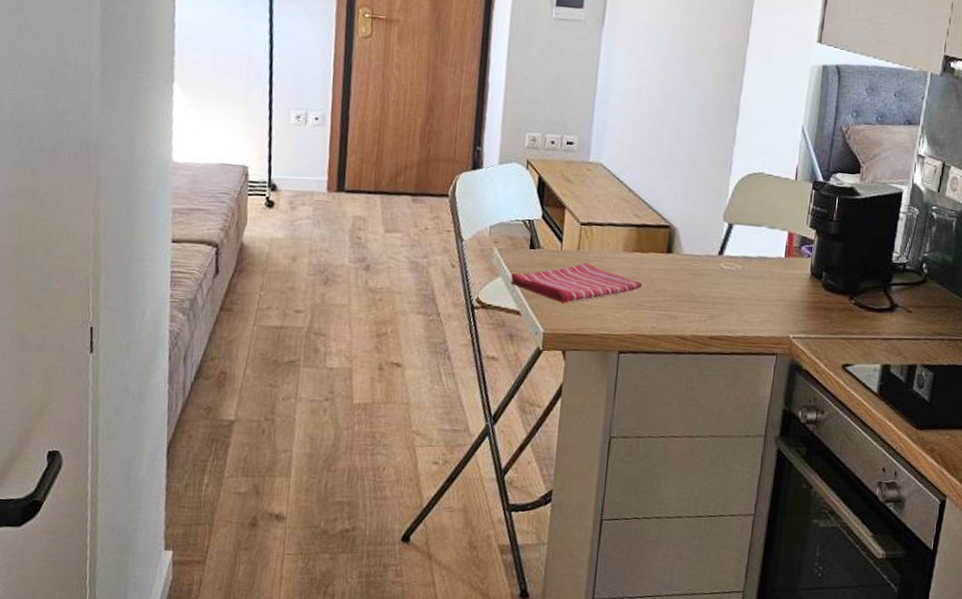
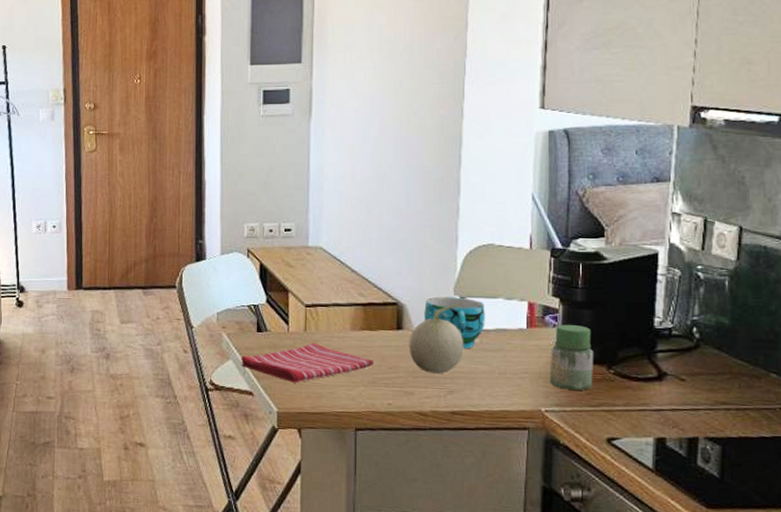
fruit: none [676,228,732,299] -> present [409,302,464,374]
cup: none [693,221,750,275] -> present [424,296,485,349]
jar: none [799,255,840,319] -> present [549,324,594,390]

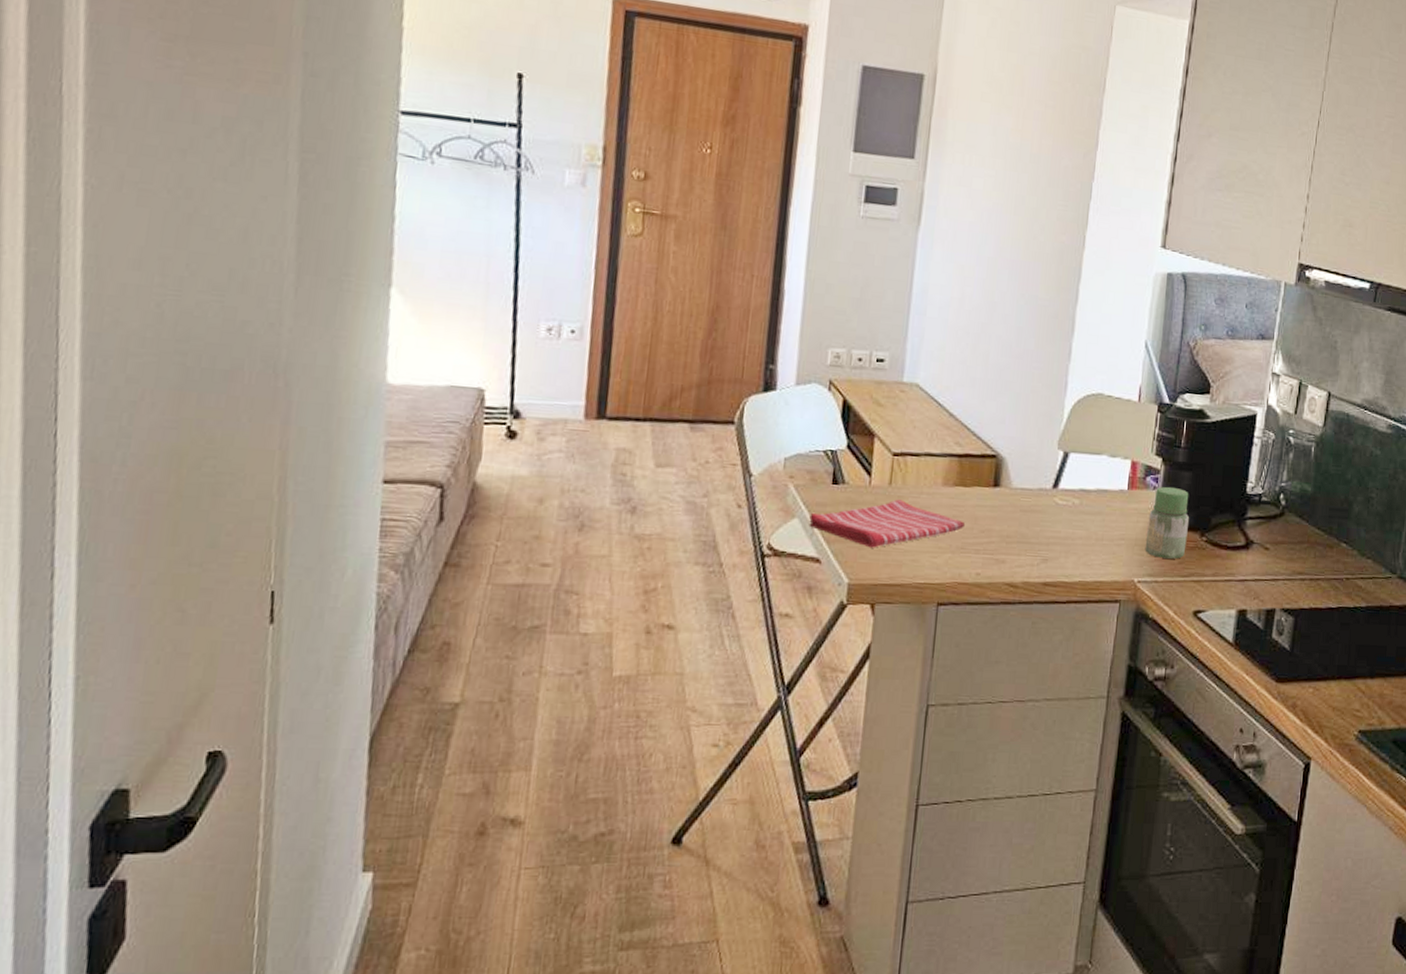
fruit: present [409,302,464,374] -> none [1004,457,1068,539]
cup: present [424,296,485,349] -> none [1024,450,1088,511]

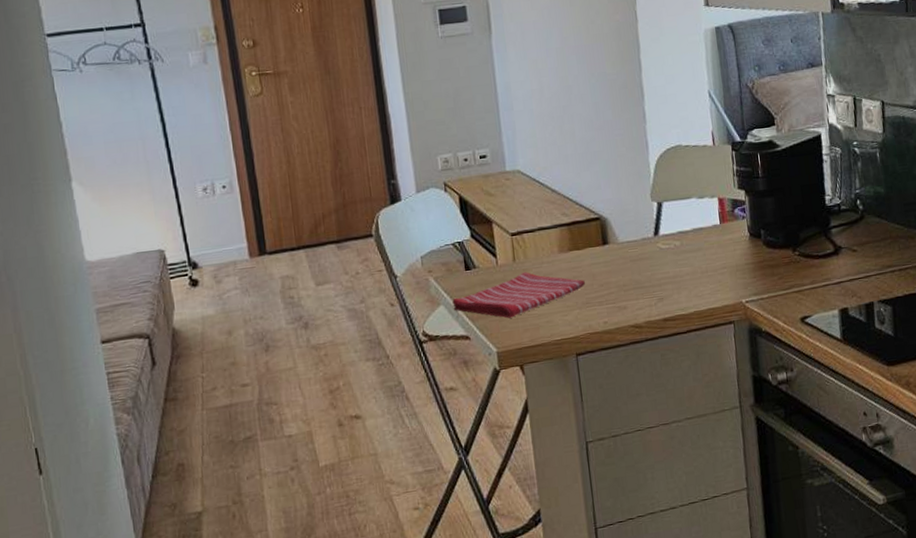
jar: present [1145,486,1190,559] -> none [743,213,782,278]

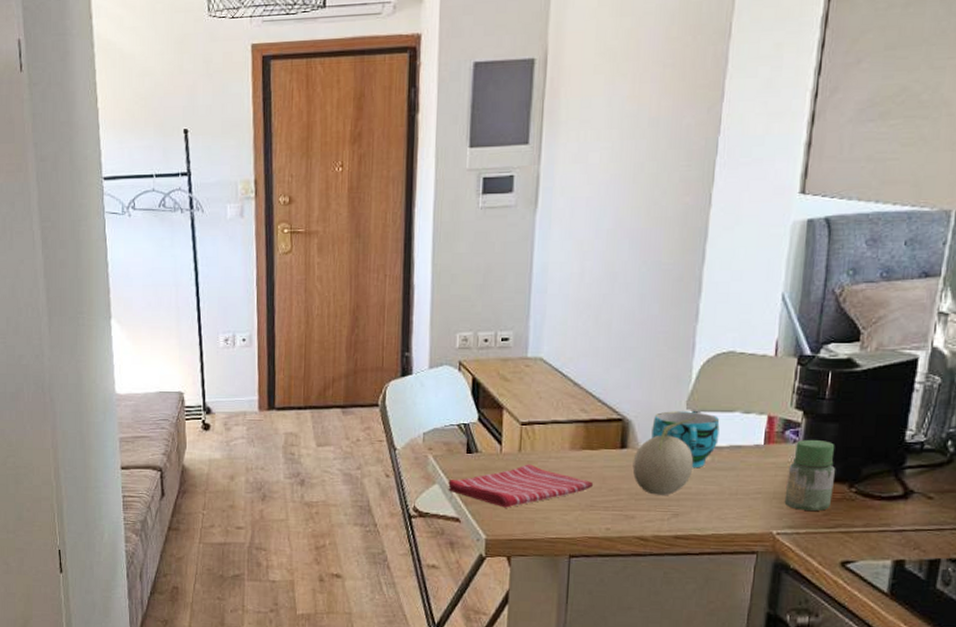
fruit: none [615,207,668,284] -> present [632,417,697,495]
cup: none [626,202,683,254] -> present [651,411,720,468]
jar: none [743,213,782,278] -> present [784,439,836,511]

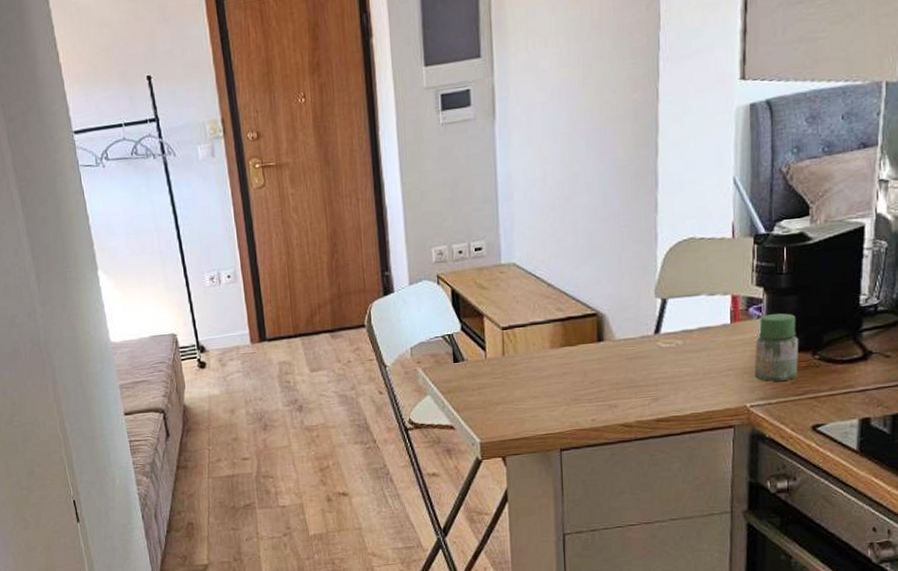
dish towel: present [448,464,594,508] -> none [439,366,576,411]
fruit: present [632,417,697,495] -> none [610,304,667,383]
cup: present [651,411,720,468] -> none [625,299,688,353]

